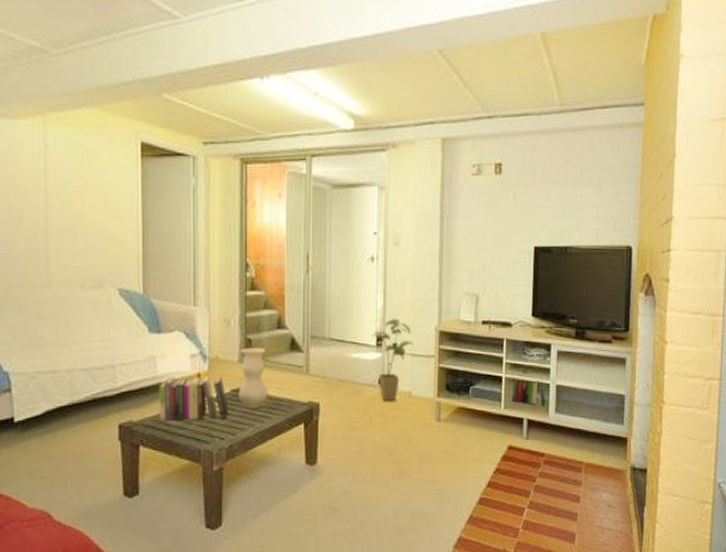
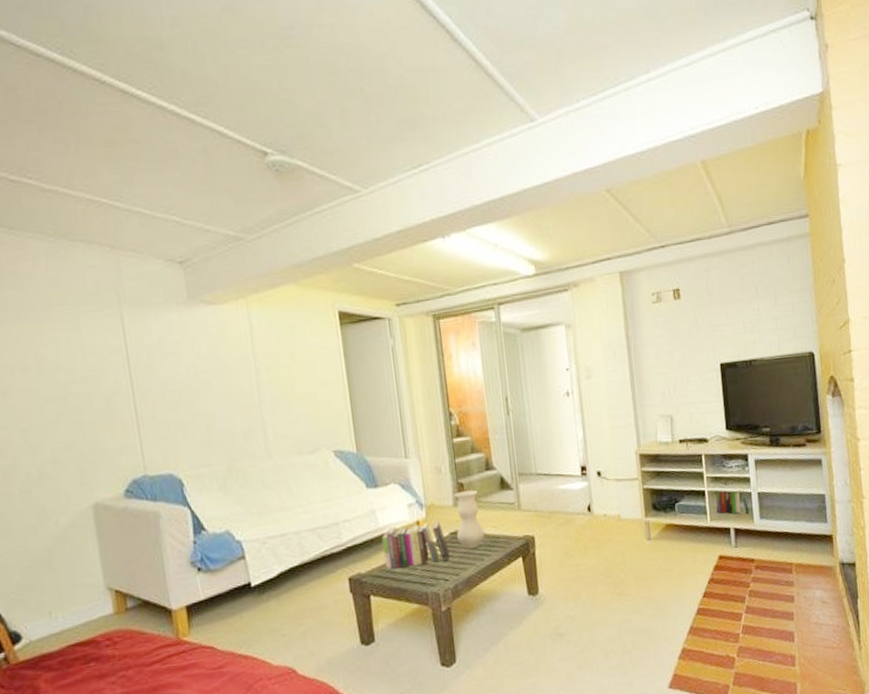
house plant: present [372,318,413,401] -> none [576,447,616,527]

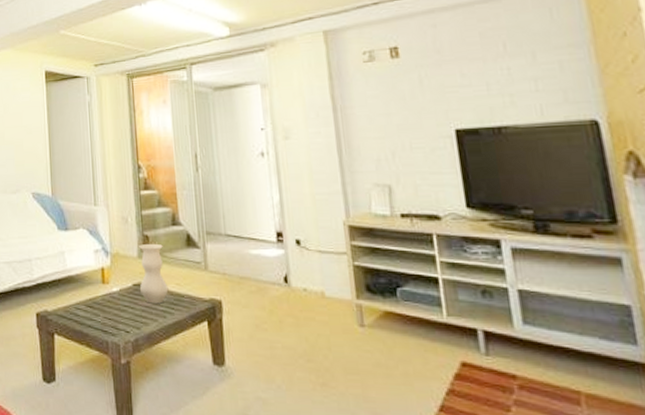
books: present [381,521,450,570] -> none [68,271,132,312]
books: present [715,479,749,514] -> none [453,267,506,315]

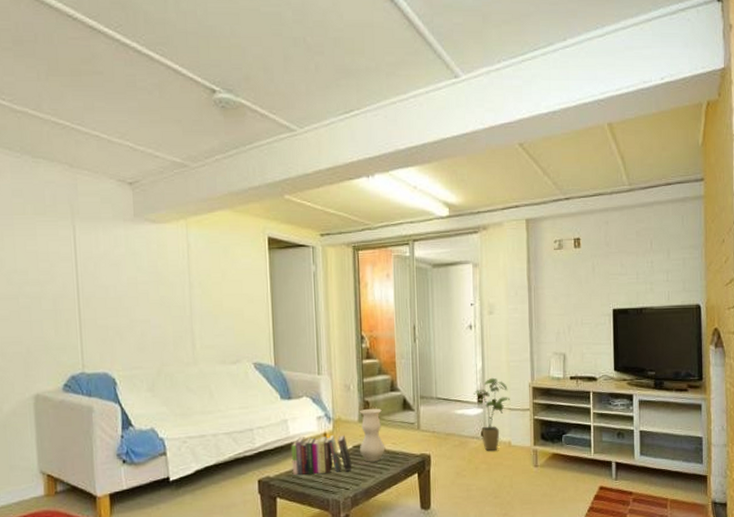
books: none [68,271,132,312] -> present [291,435,352,475]
house plant: none [271,213,319,301] -> present [473,377,510,451]

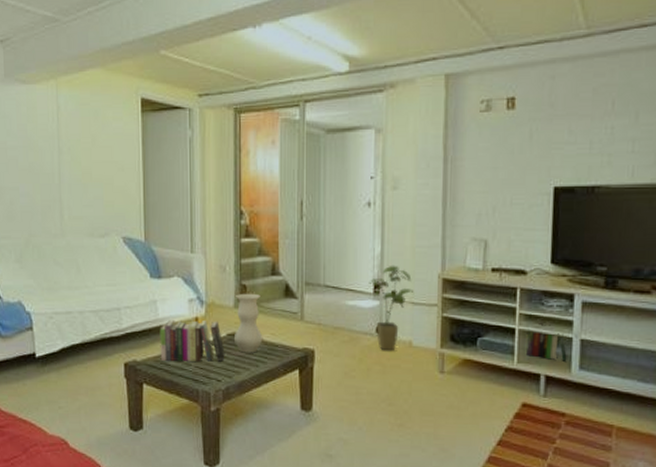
books: none [600,416,631,450] -> present [527,319,567,361]

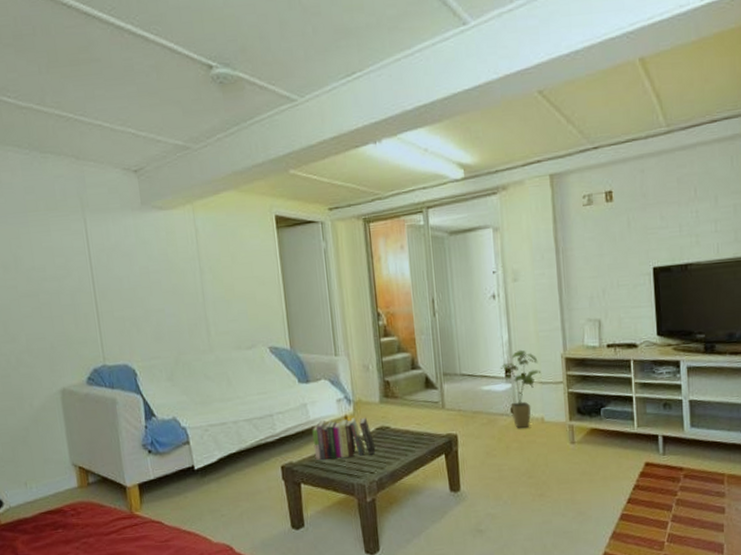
vase: present [233,293,263,353] -> none [380,388,410,445]
books: present [527,319,567,361] -> none [644,386,679,421]

